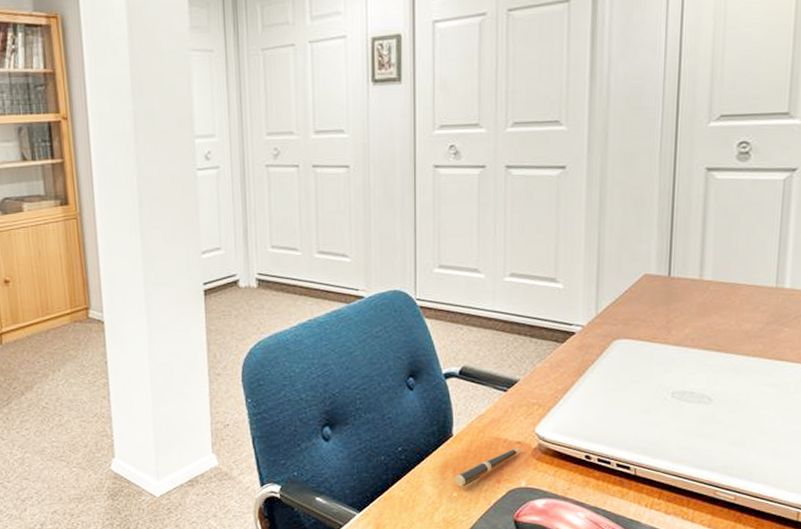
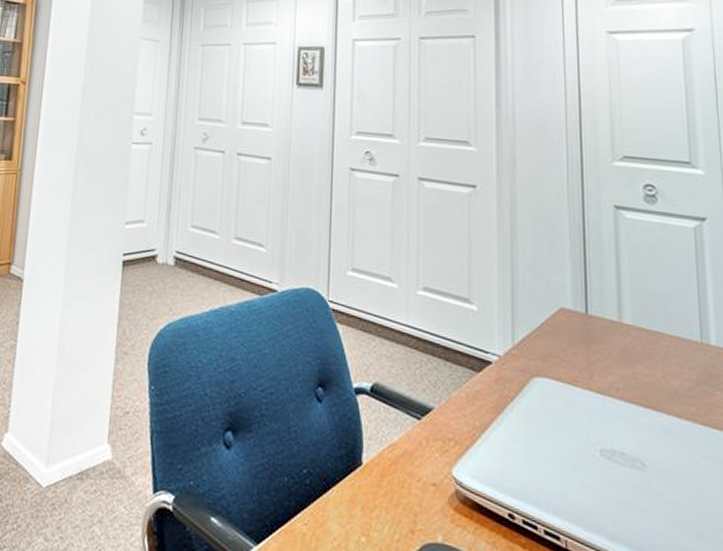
pen: present [453,448,522,488] -> none [362,491,438,533]

